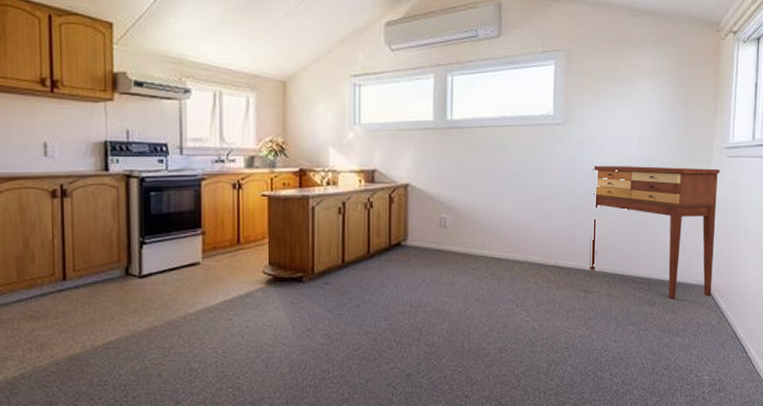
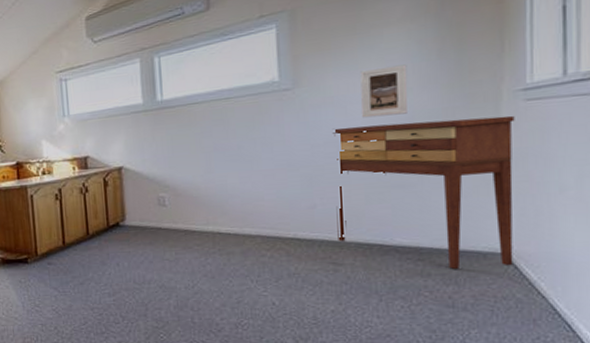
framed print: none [616,114,651,158] -> present [360,64,408,118]

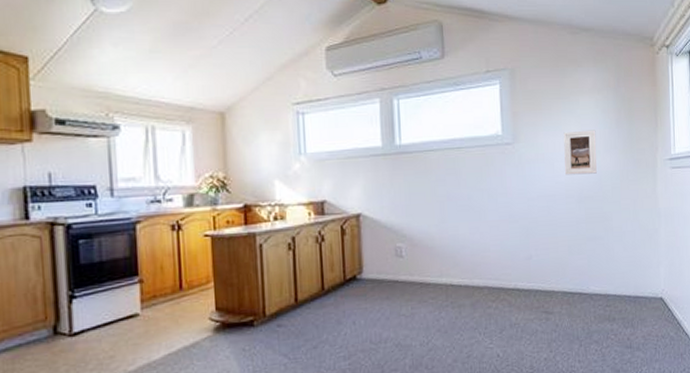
console table: present [332,115,515,269] -> none [543,180,668,313]

